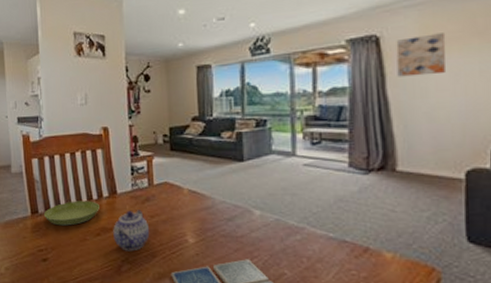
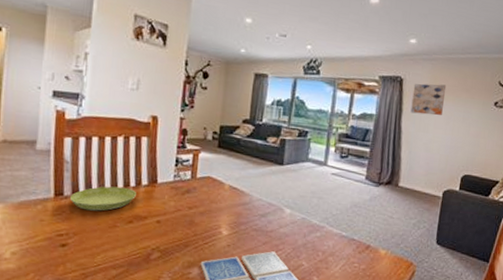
teapot: present [113,210,150,251] -> none [146,200,186,240]

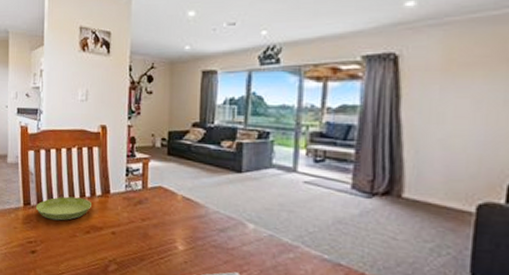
wall art: present [410,83,447,116] -> none [413,56,471,100]

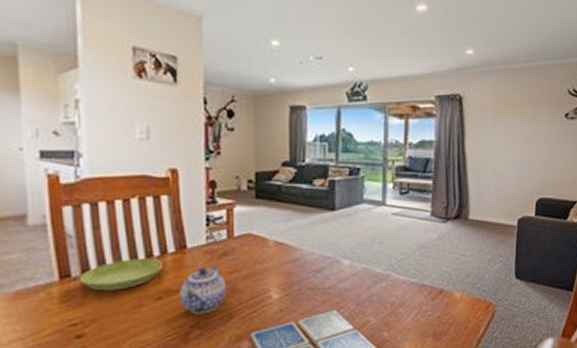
teapot: none [103,211,140,252] -> present [180,266,227,315]

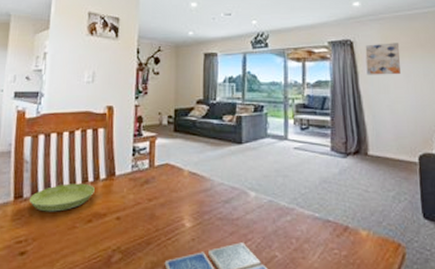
teapot: present [180,266,227,315] -> none [106,193,146,239]
wall art: none [474,99,512,135] -> present [365,43,401,75]

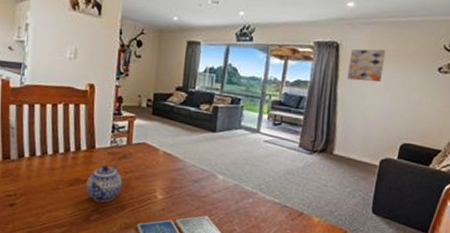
saucer: present [30,183,96,212] -> none [17,151,77,174]
teapot: none [106,193,146,239] -> present [86,164,123,203]

